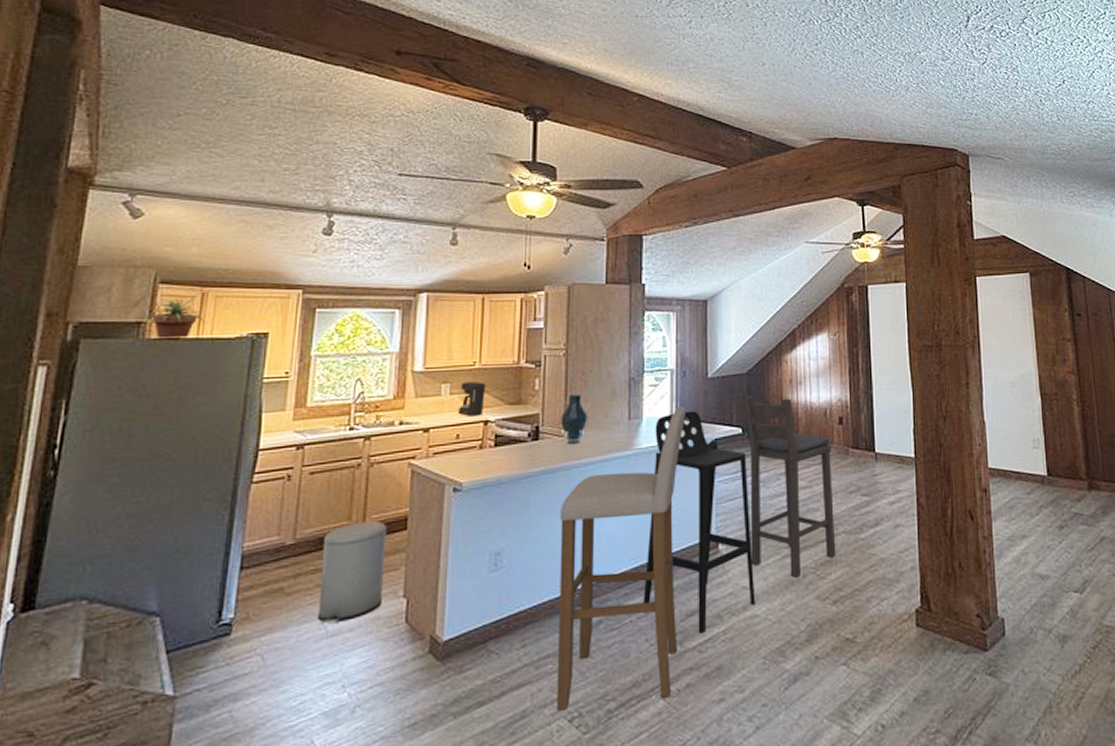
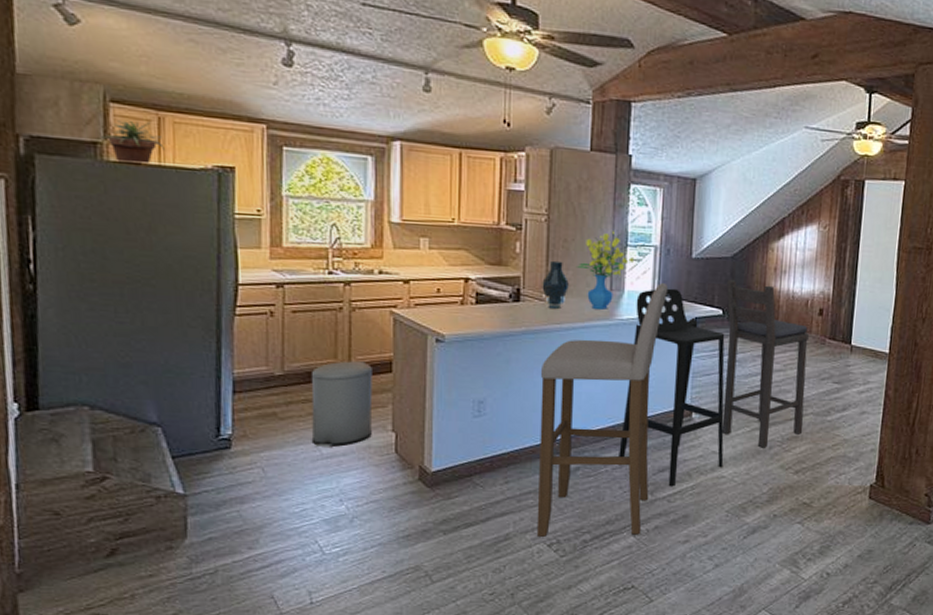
coffee maker: present [459,381,485,416] -> none [439,238,465,273]
bouquet: none [594,358,650,440] -> present [575,231,633,310]

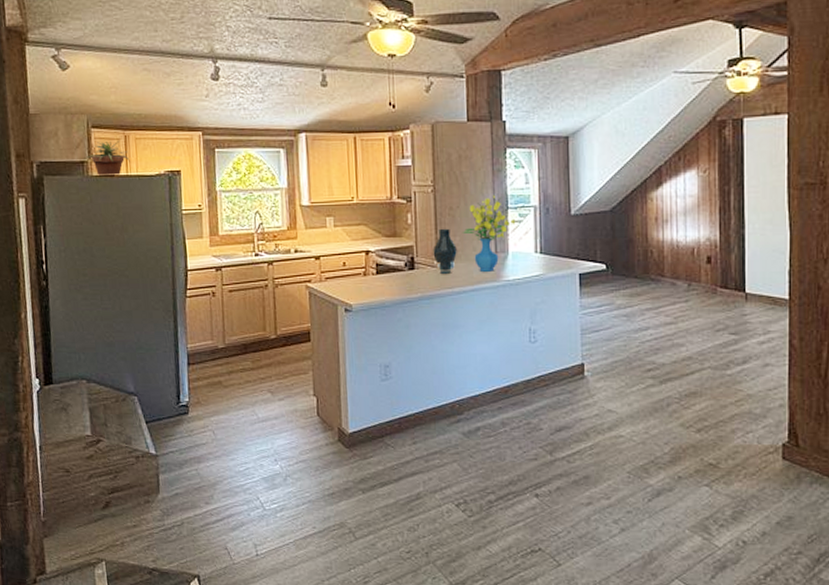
pedal bin: present [311,361,373,448] -> none [246,333,297,412]
bar stool: present [536,283,669,537] -> none [438,242,551,497]
bar stool: present [619,288,725,487] -> none [515,246,621,447]
bar stool: present [721,280,809,448] -> none [608,234,701,405]

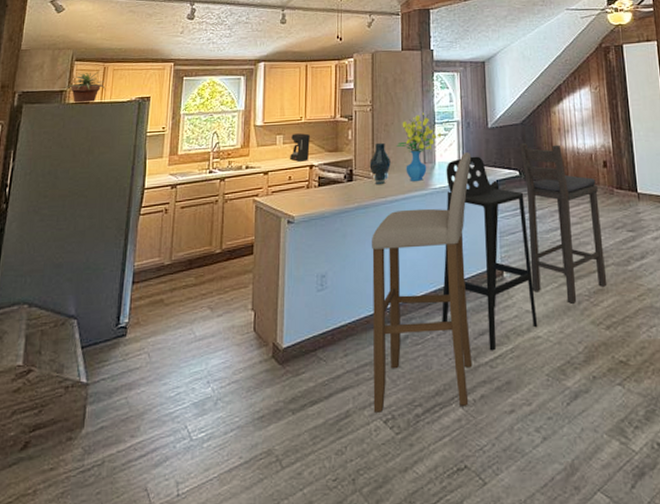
coffee maker: none [343,215,365,247] -> present [290,133,310,162]
bar stool: none [438,242,551,497] -> present [372,152,473,412]
bar stool: none [515,246,621,447] -> present [442,156,538,351]
bar stool: none [608,234,701,405] -> present [520,143,607,304]

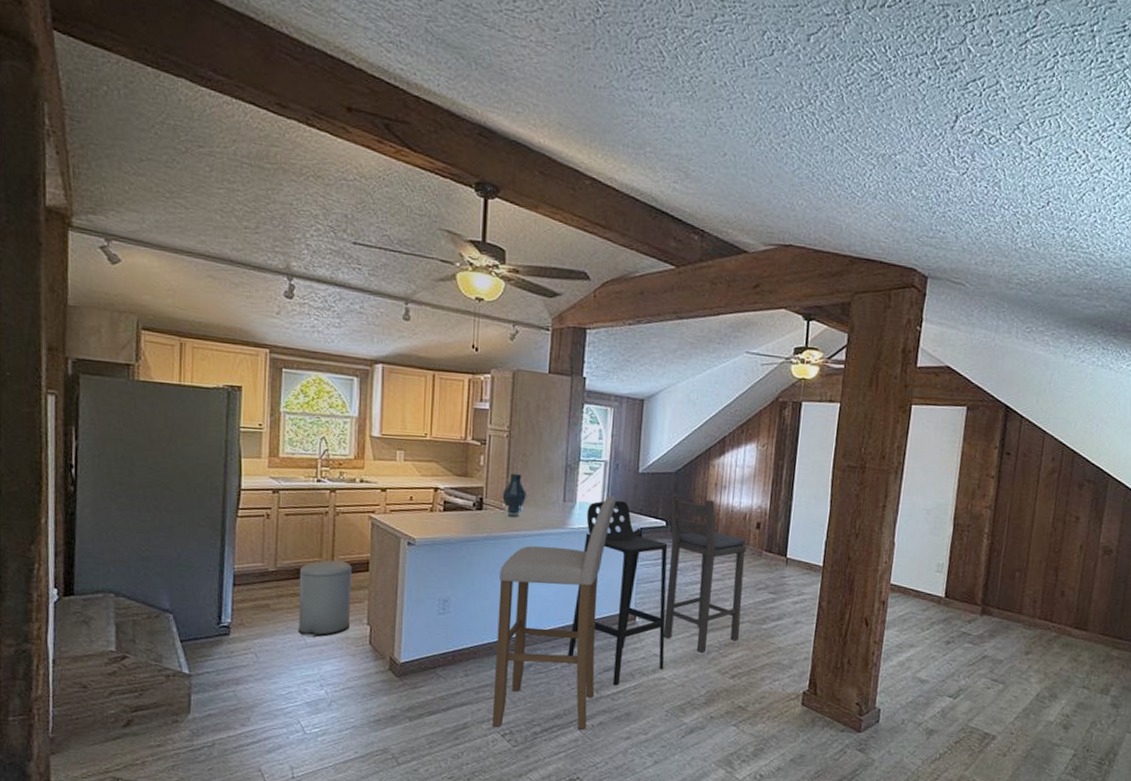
potted plant: present [63,71,106,103] -> none [129,345,185,383]
pedal bin: none [188,246,238,330] -> present [298,560,352,638]
coffee maker: present [290,133,310,162] -> none [412,451,436,483]
bouquet: present [395,112,441,181] -> none [533,446,585,519]

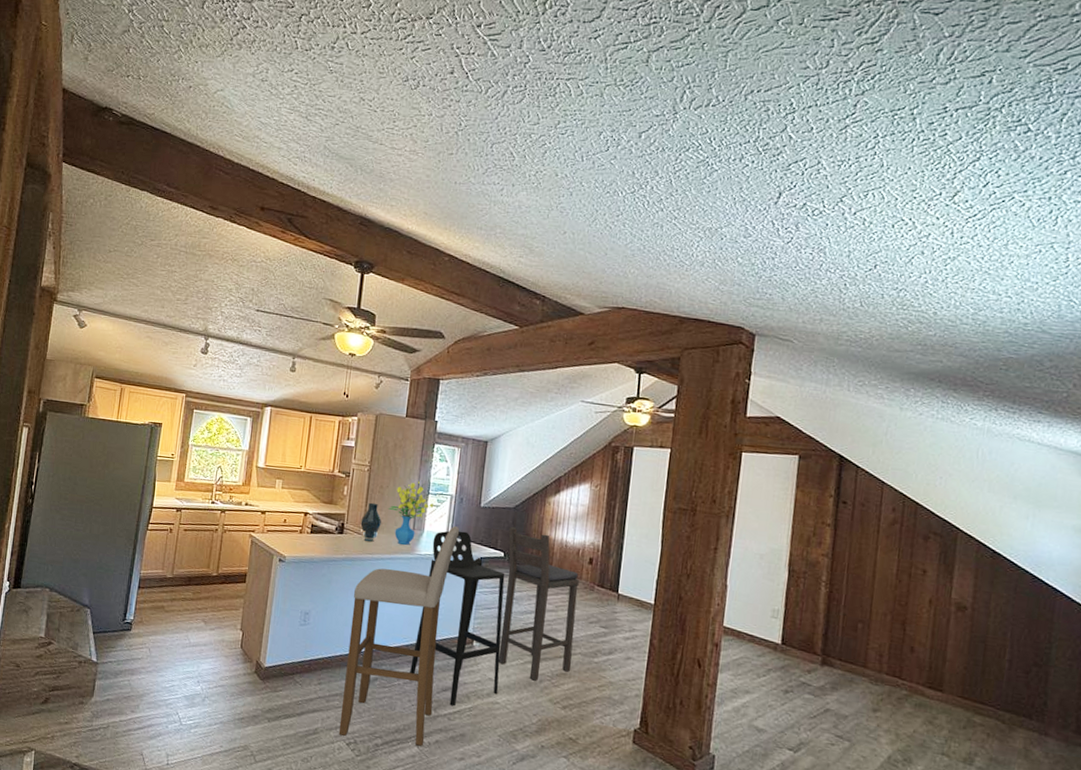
pedal bin: present [298,560,352,638] -> none [184,570,232,638]
bouquet: none [533,446,585,519] -> present [387,481,433,545]

